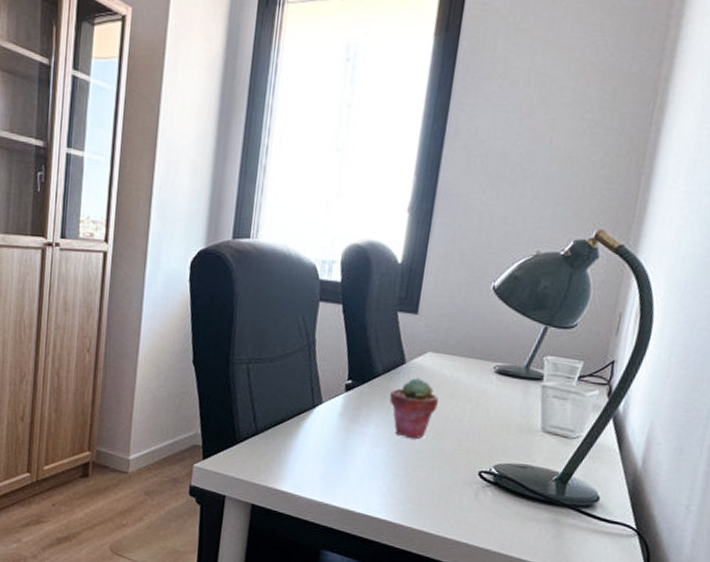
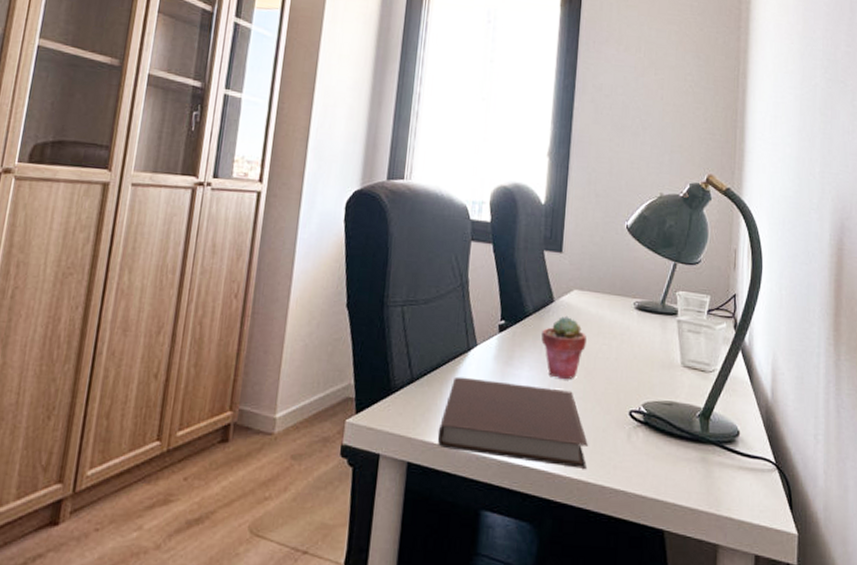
notebook: none [280,431,432,521] -> present [437,376,588,469]

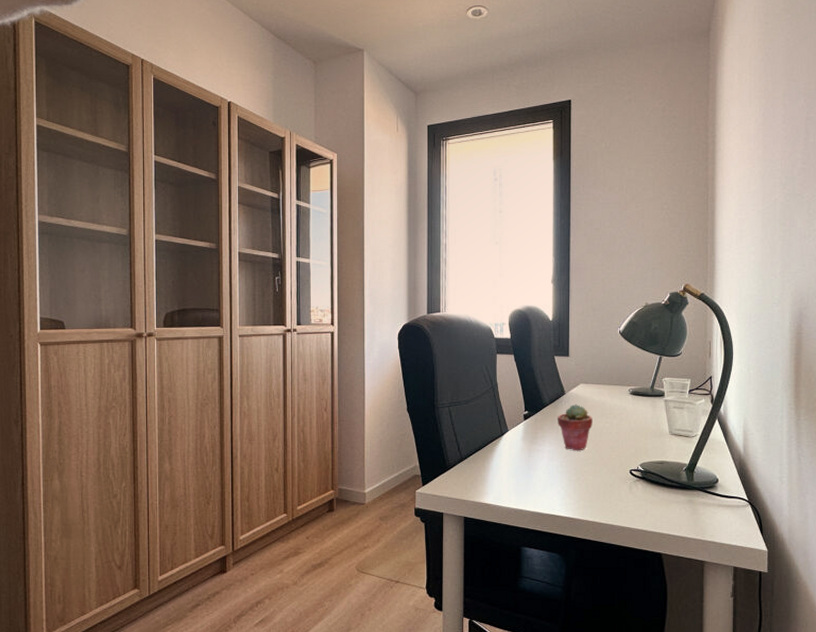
notebook: present [437,376,588,469] -> none [484,454,599,513]

